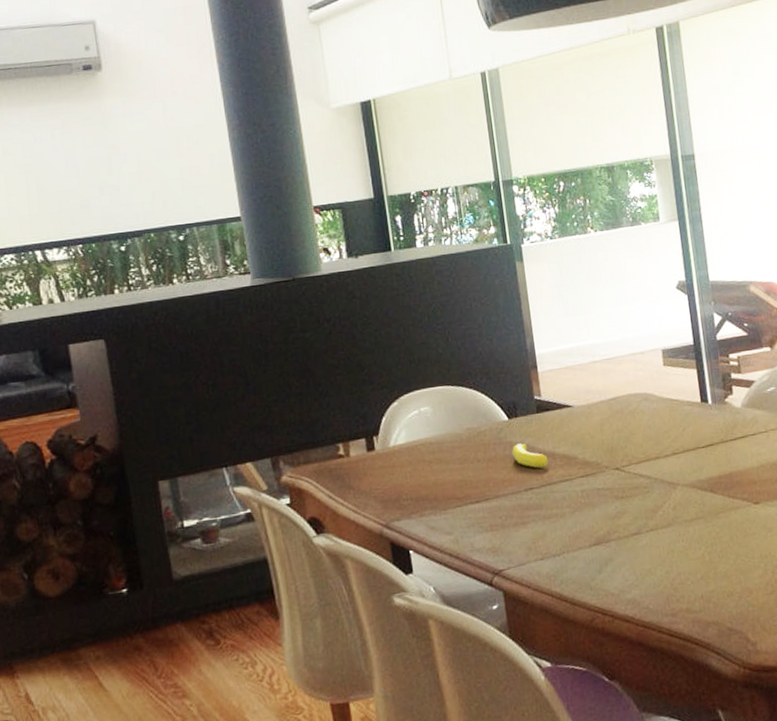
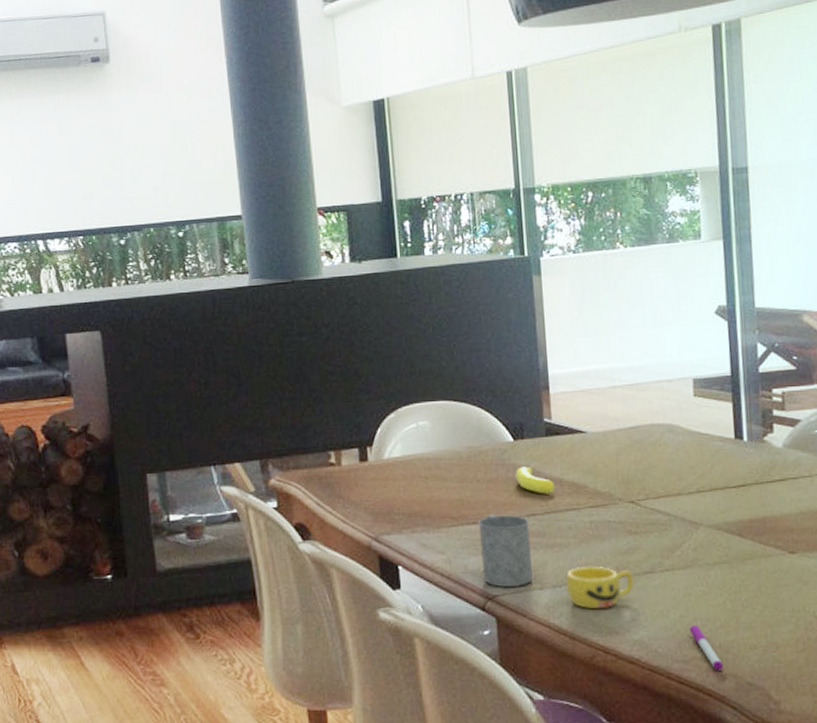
mug: none [481,491,534,562] -> present [478,514,533,587]
cup: none [563,532,624,574] -> present [565,566,634,608]
pen: none [674,579,706,620] -> present [689,624,723,670]

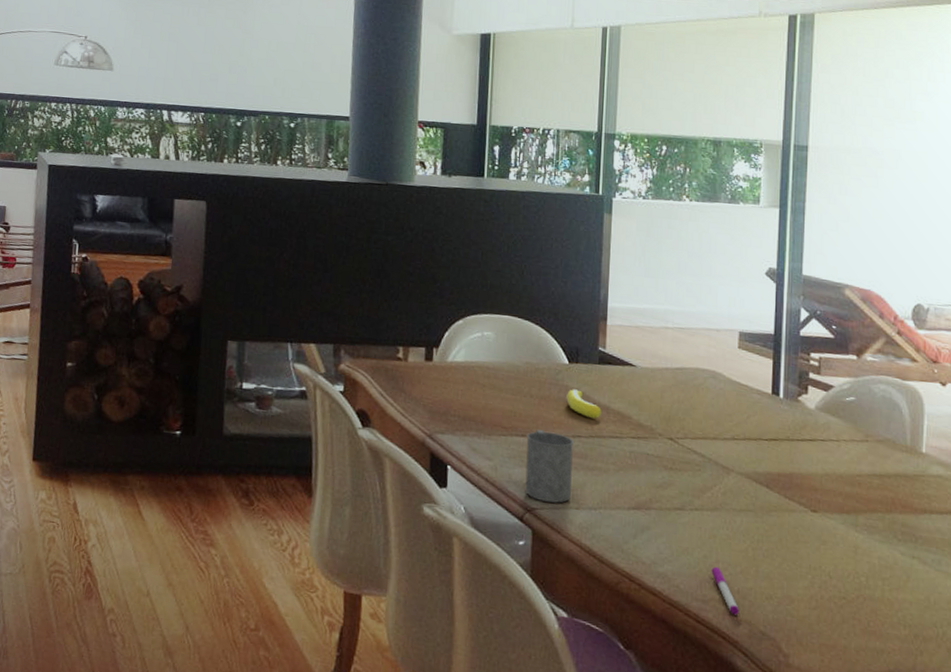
cup: present [565,566,634,608] -> none [601,493,665,537]

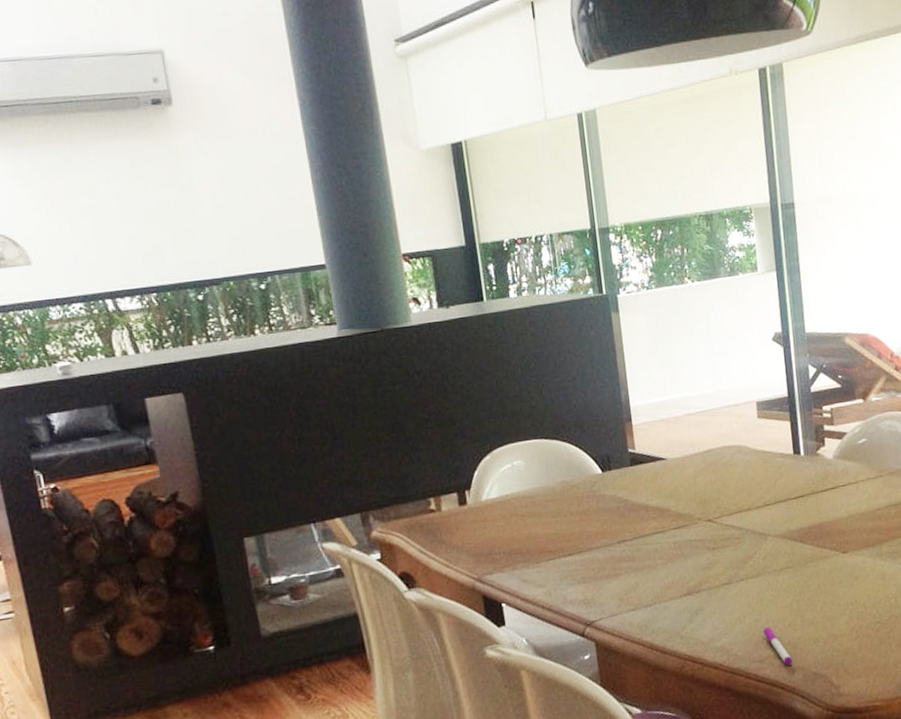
mug: present [525,429,573,503] -> none [574,543,626,613]
banana: present [566,389,601,419] -> none [605,496,641,521]

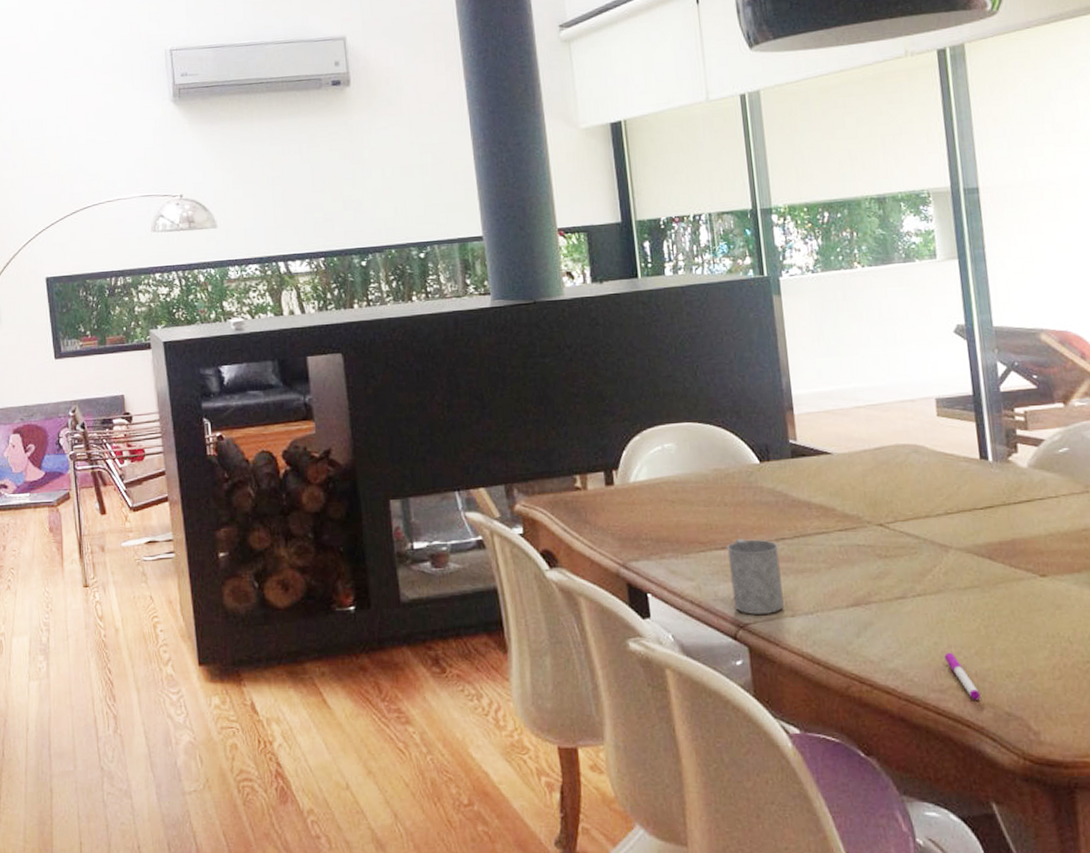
mug: none [574,543,626,613] -> present [727,538,784,615]

